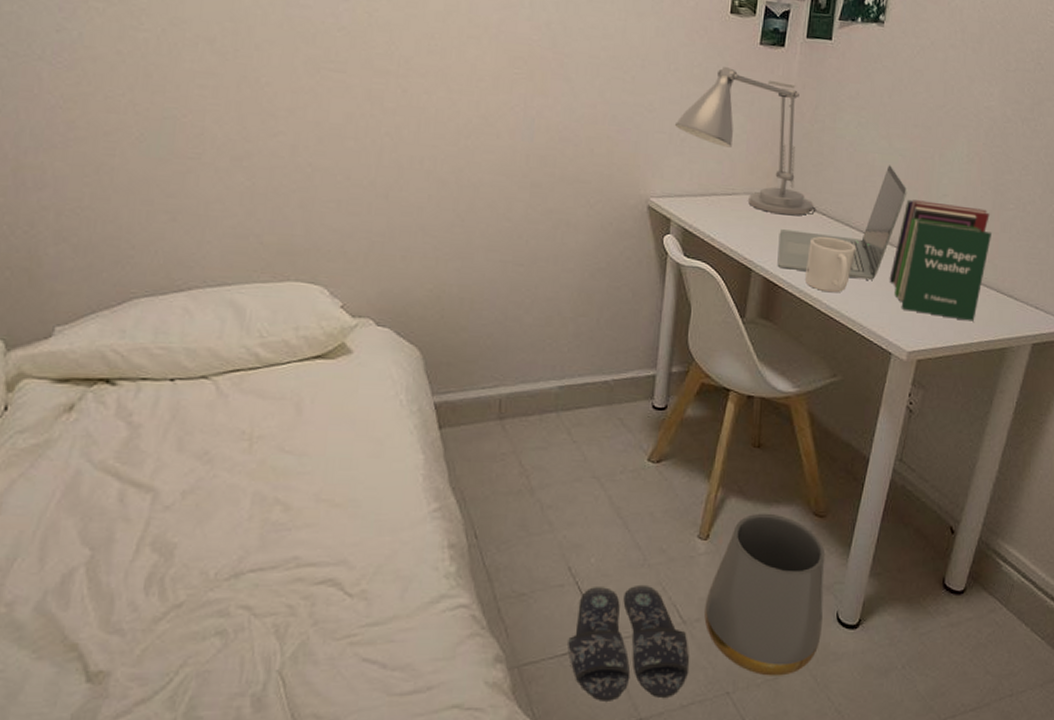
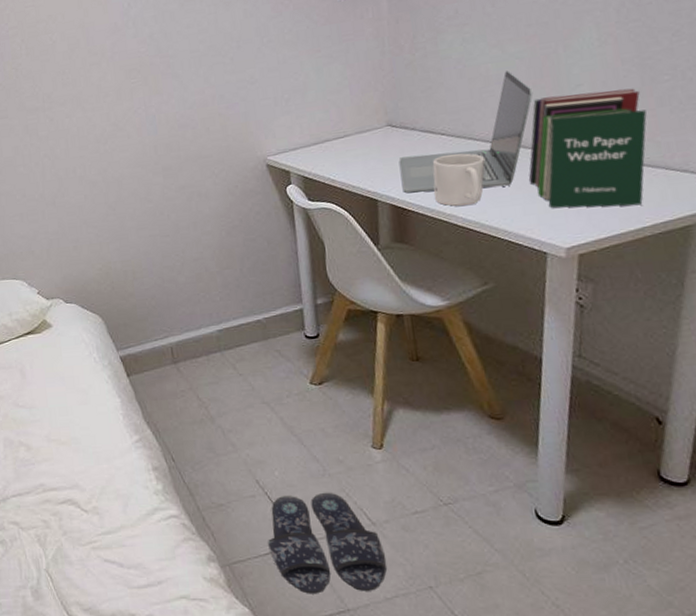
desk lamp: present [674,66,816,216] -> none [277,23,434,145]
trash bin: present [704,513,826,676] -> none [391,420,522,572]

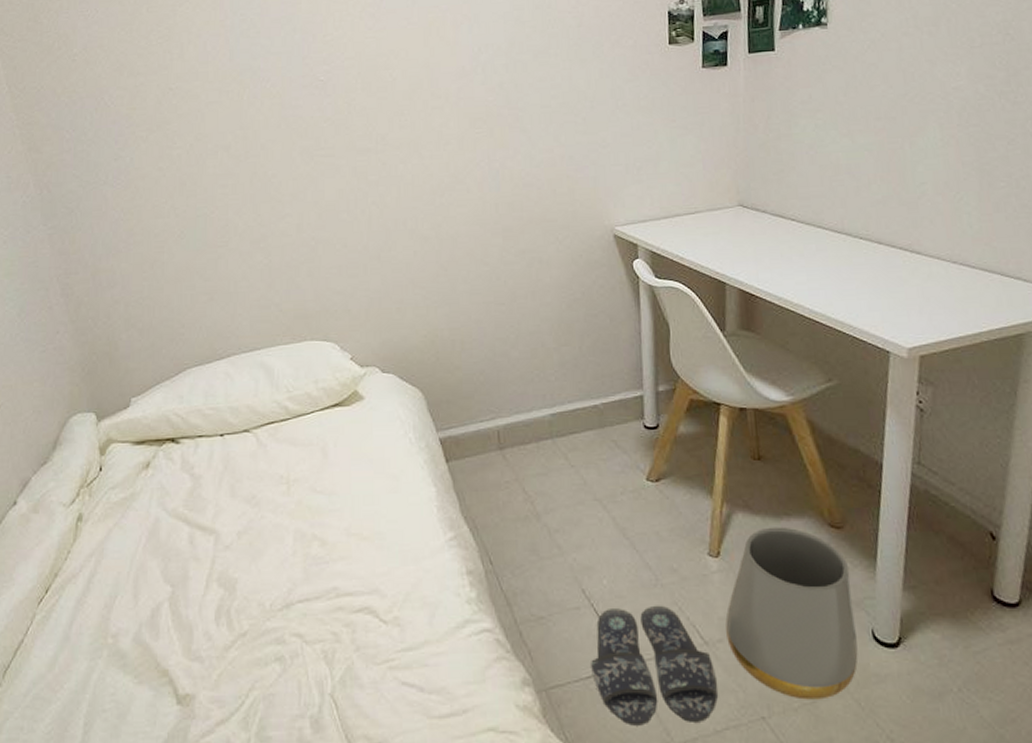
trash bin: none [391,420,522,572] -> present [725,527,858,700]
laptop: present [400,71,533,193] -> none [749,161,881,280]
mug: present [432,153,486,207] -> none [781,240,834,297]
books: present [528,88,647,208] -> none [874,191,985,310]

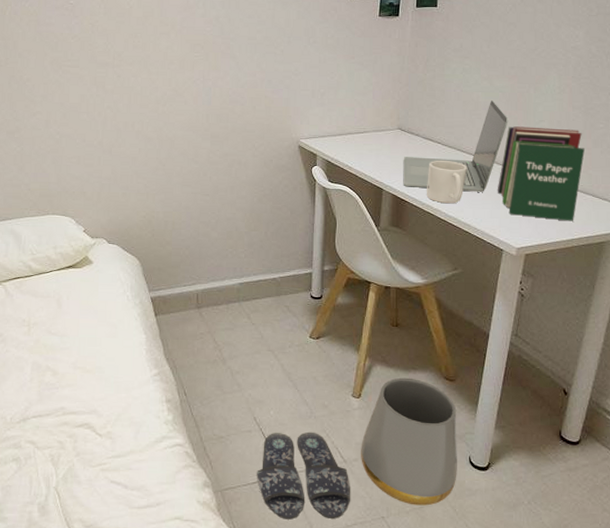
laptop: none [749,161,881,280] -> present [403,100,509,192]
mug: none [781,240,834,297] -> present [426,160,468,204]
books: none [874,191,985,310] -> present [497,126,585,221]

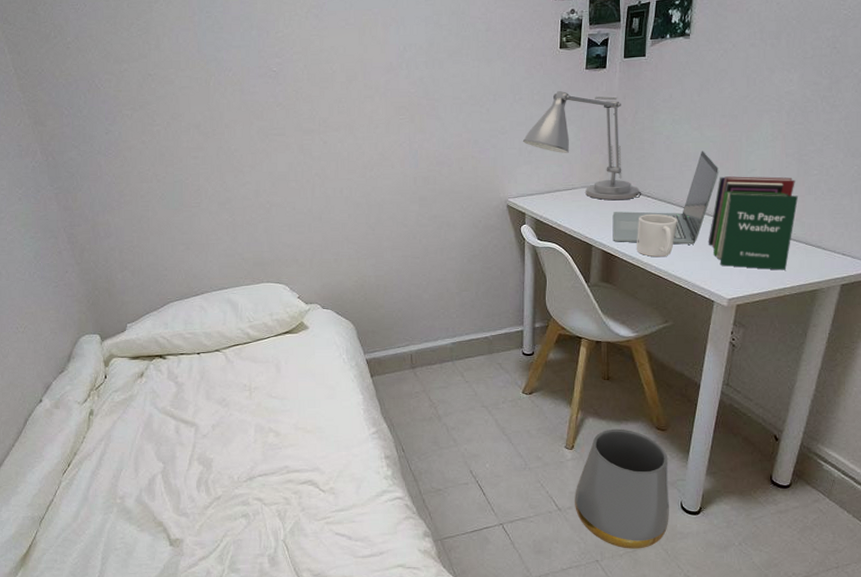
slippers: present [257,431,350,520] -> none [474,482,565,565]
desk lamp: none [315,35,432,146] -> present [522,90,642,201]

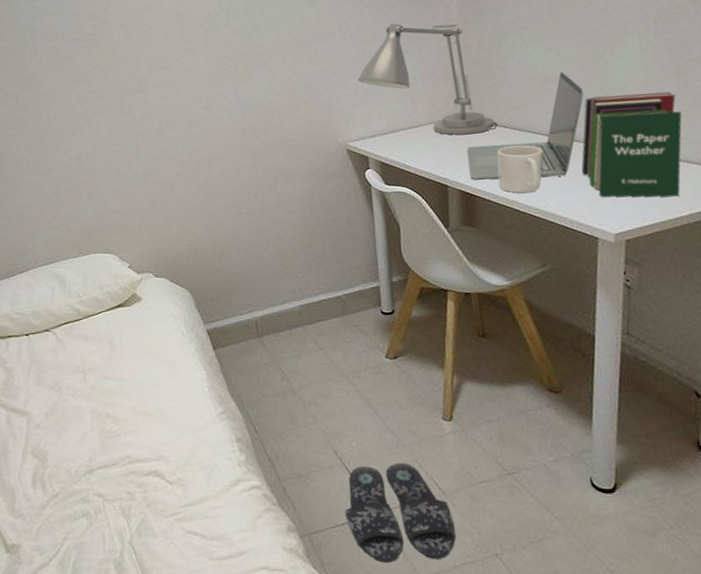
slippers: none [474,482,565,565] -> present [345,462,456,563]
trash bin: present [575,429,669,549] -> none [460,393,579,539]

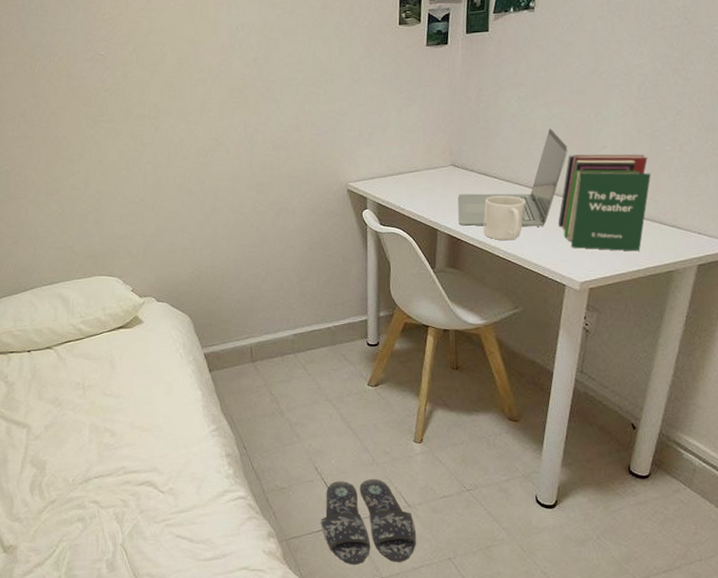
desk lamp: present [357,23,498,135] -> none [362,68,488,183]

